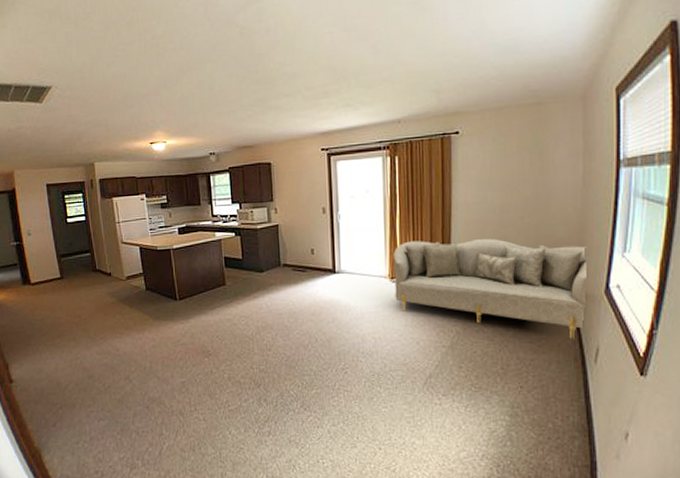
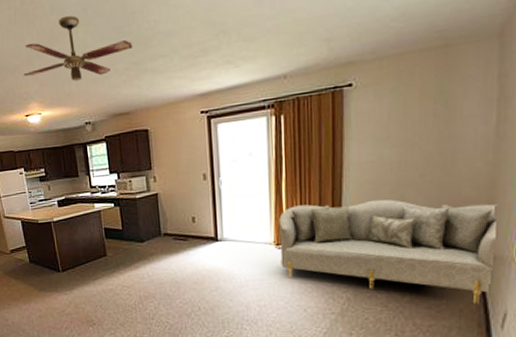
ceiling fan: none [151,51,258,113] -> present [24,15,132,81]

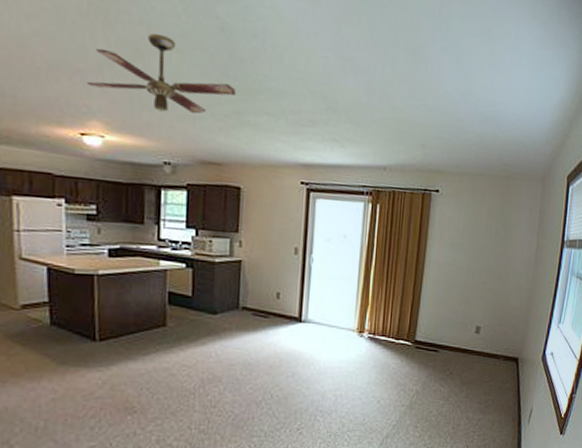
sofa: present [279,199,499,304] -> none [361,295,533,400]

